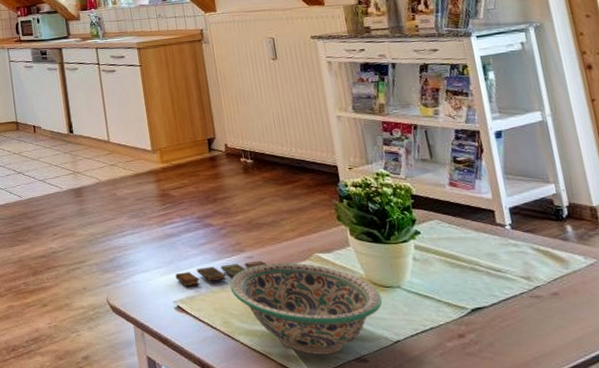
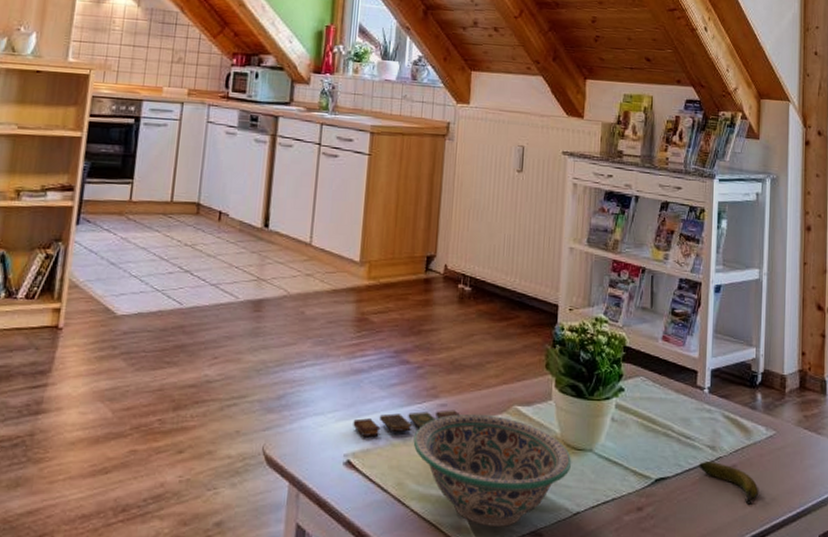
banana: none [515,290,591,330] -> present [699,460,759,506]

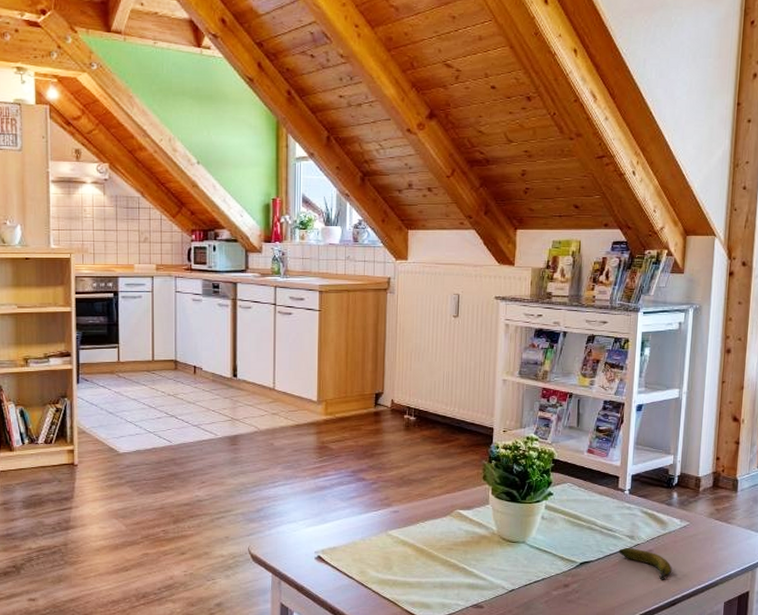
book: present [353,410,460,437] -> none [321,515,410,537]
decorative bowl: present [413,413,572,527] -> none [372,517,508,602]

